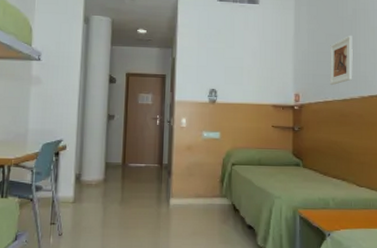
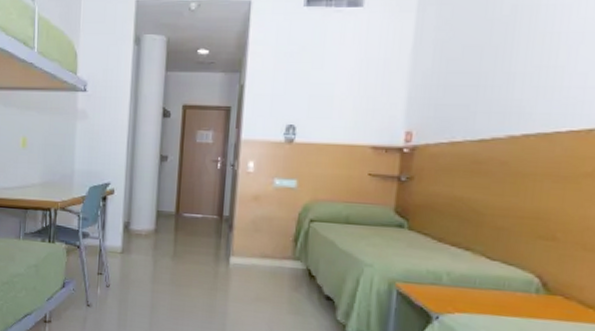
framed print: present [329,36,353,85] -> none [460,47,506,119]

